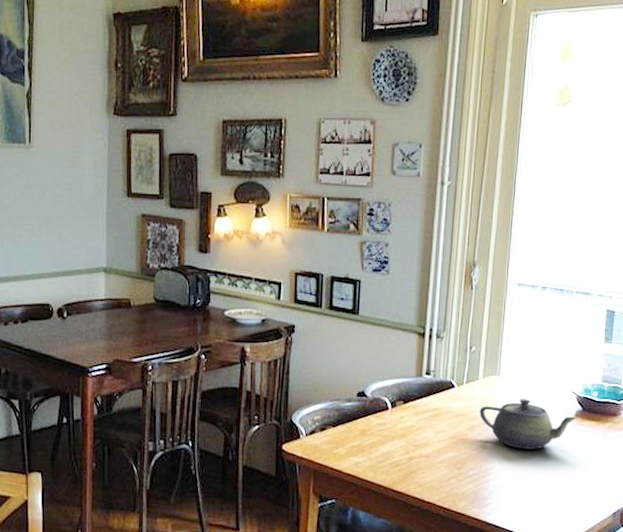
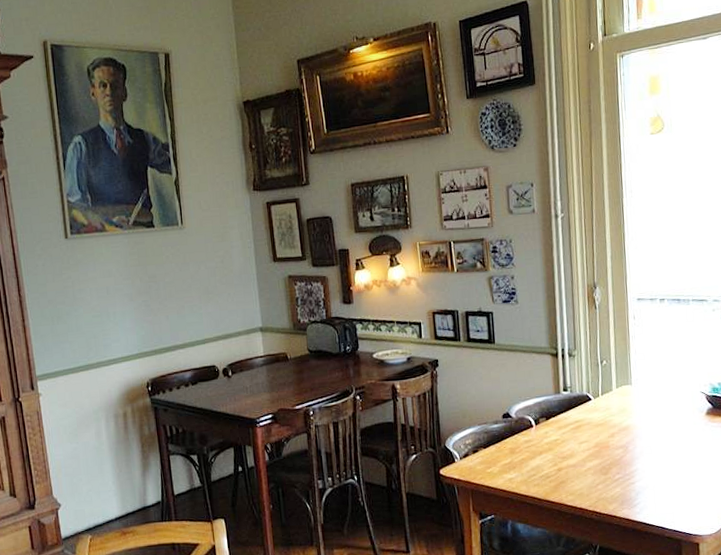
teapot: present [479,399,577,450] -> none [617,403,709,450]

